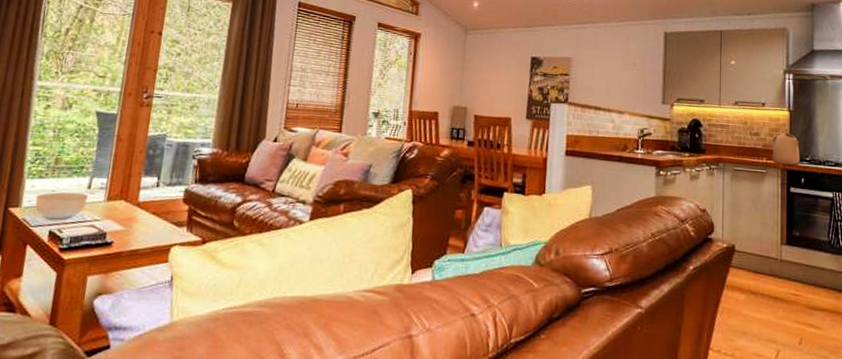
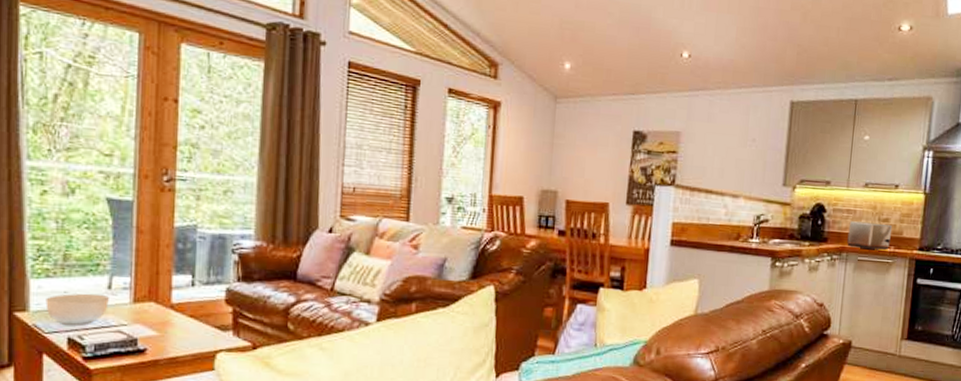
toaster: none [723,135,763,161] -> present [847,221,893,250]
kettle: present [771,132,800,166] -> none [900,218,933,255]

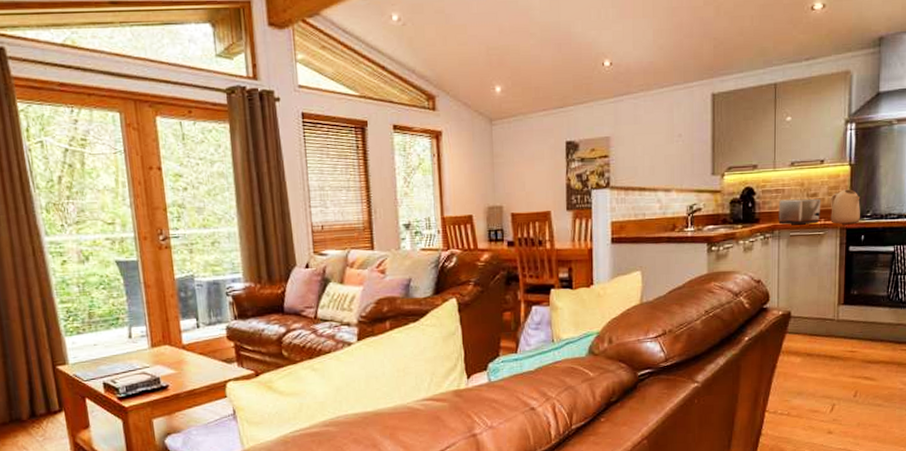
bowl: present [45,293,109,327] -> none [80,343,132,373]
kettle: none [900,218,933,255] -> present [830,189,861,224]

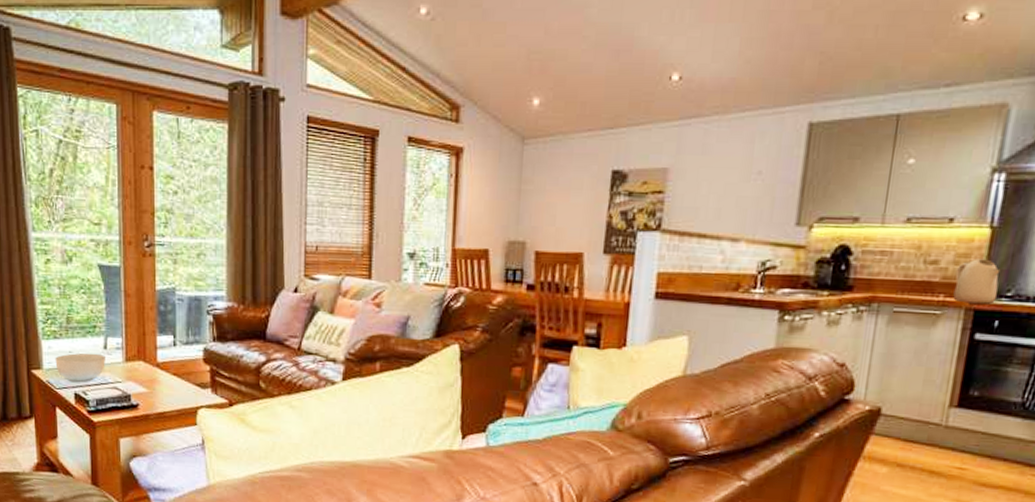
bowl: none [80,343,132,373] -> present [55,353,105,383]
toaster: present [778,198,821,225] -> none [879,265,944,299]

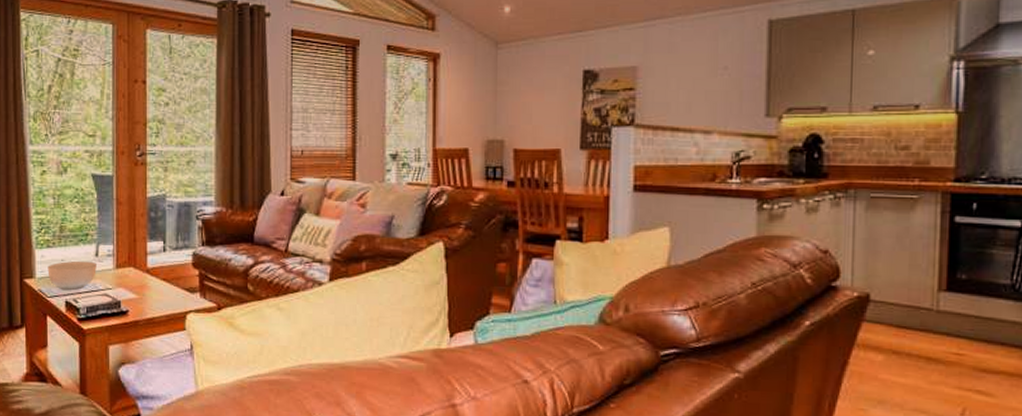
kettle: present [953,259,1001,304] -> none [927,143,972,187]

